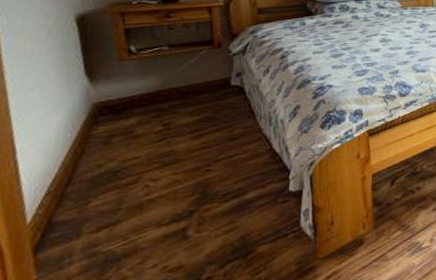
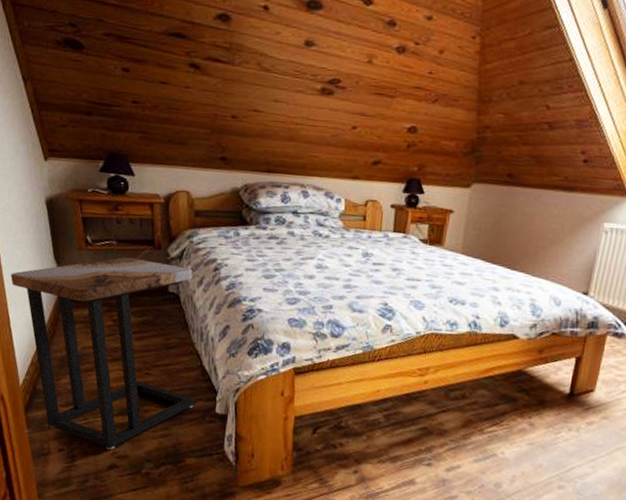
side table: none [20,59,266,266] -> present [11,257,196,450]

